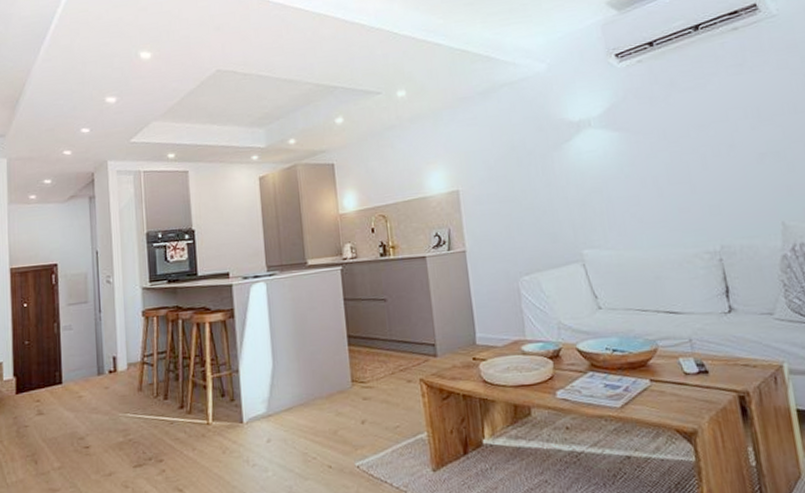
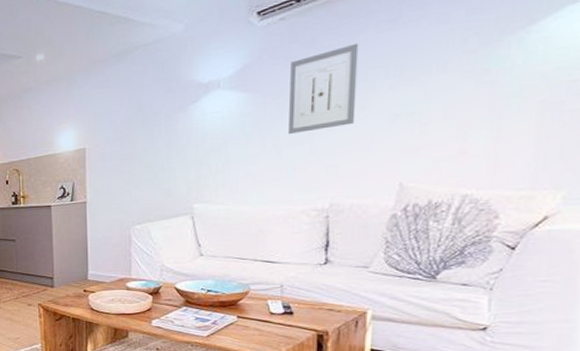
wall art: none [655,85,727,173] -> present [289,43,359,134]

